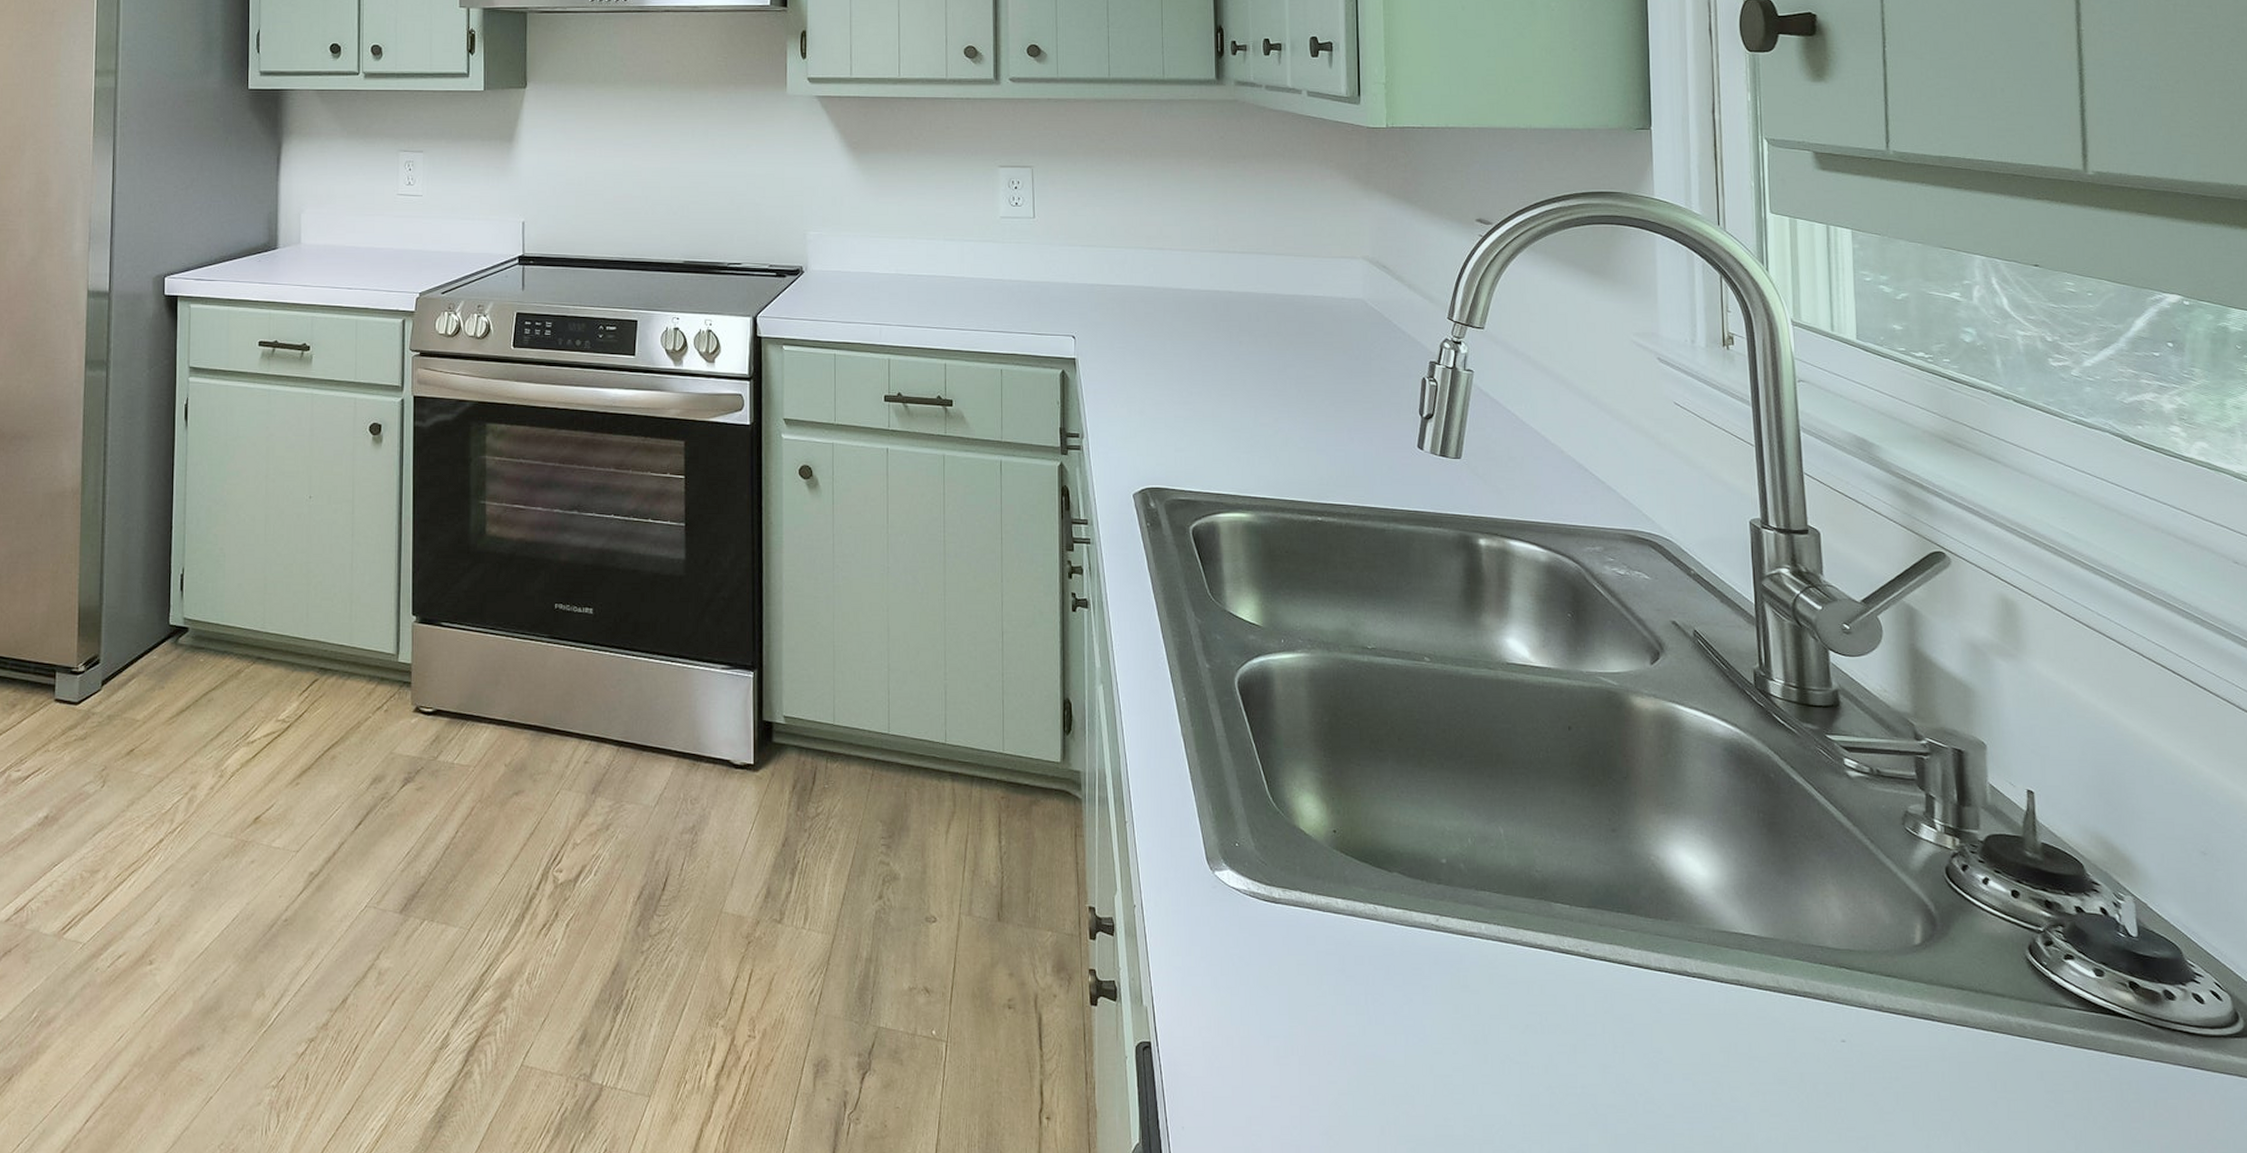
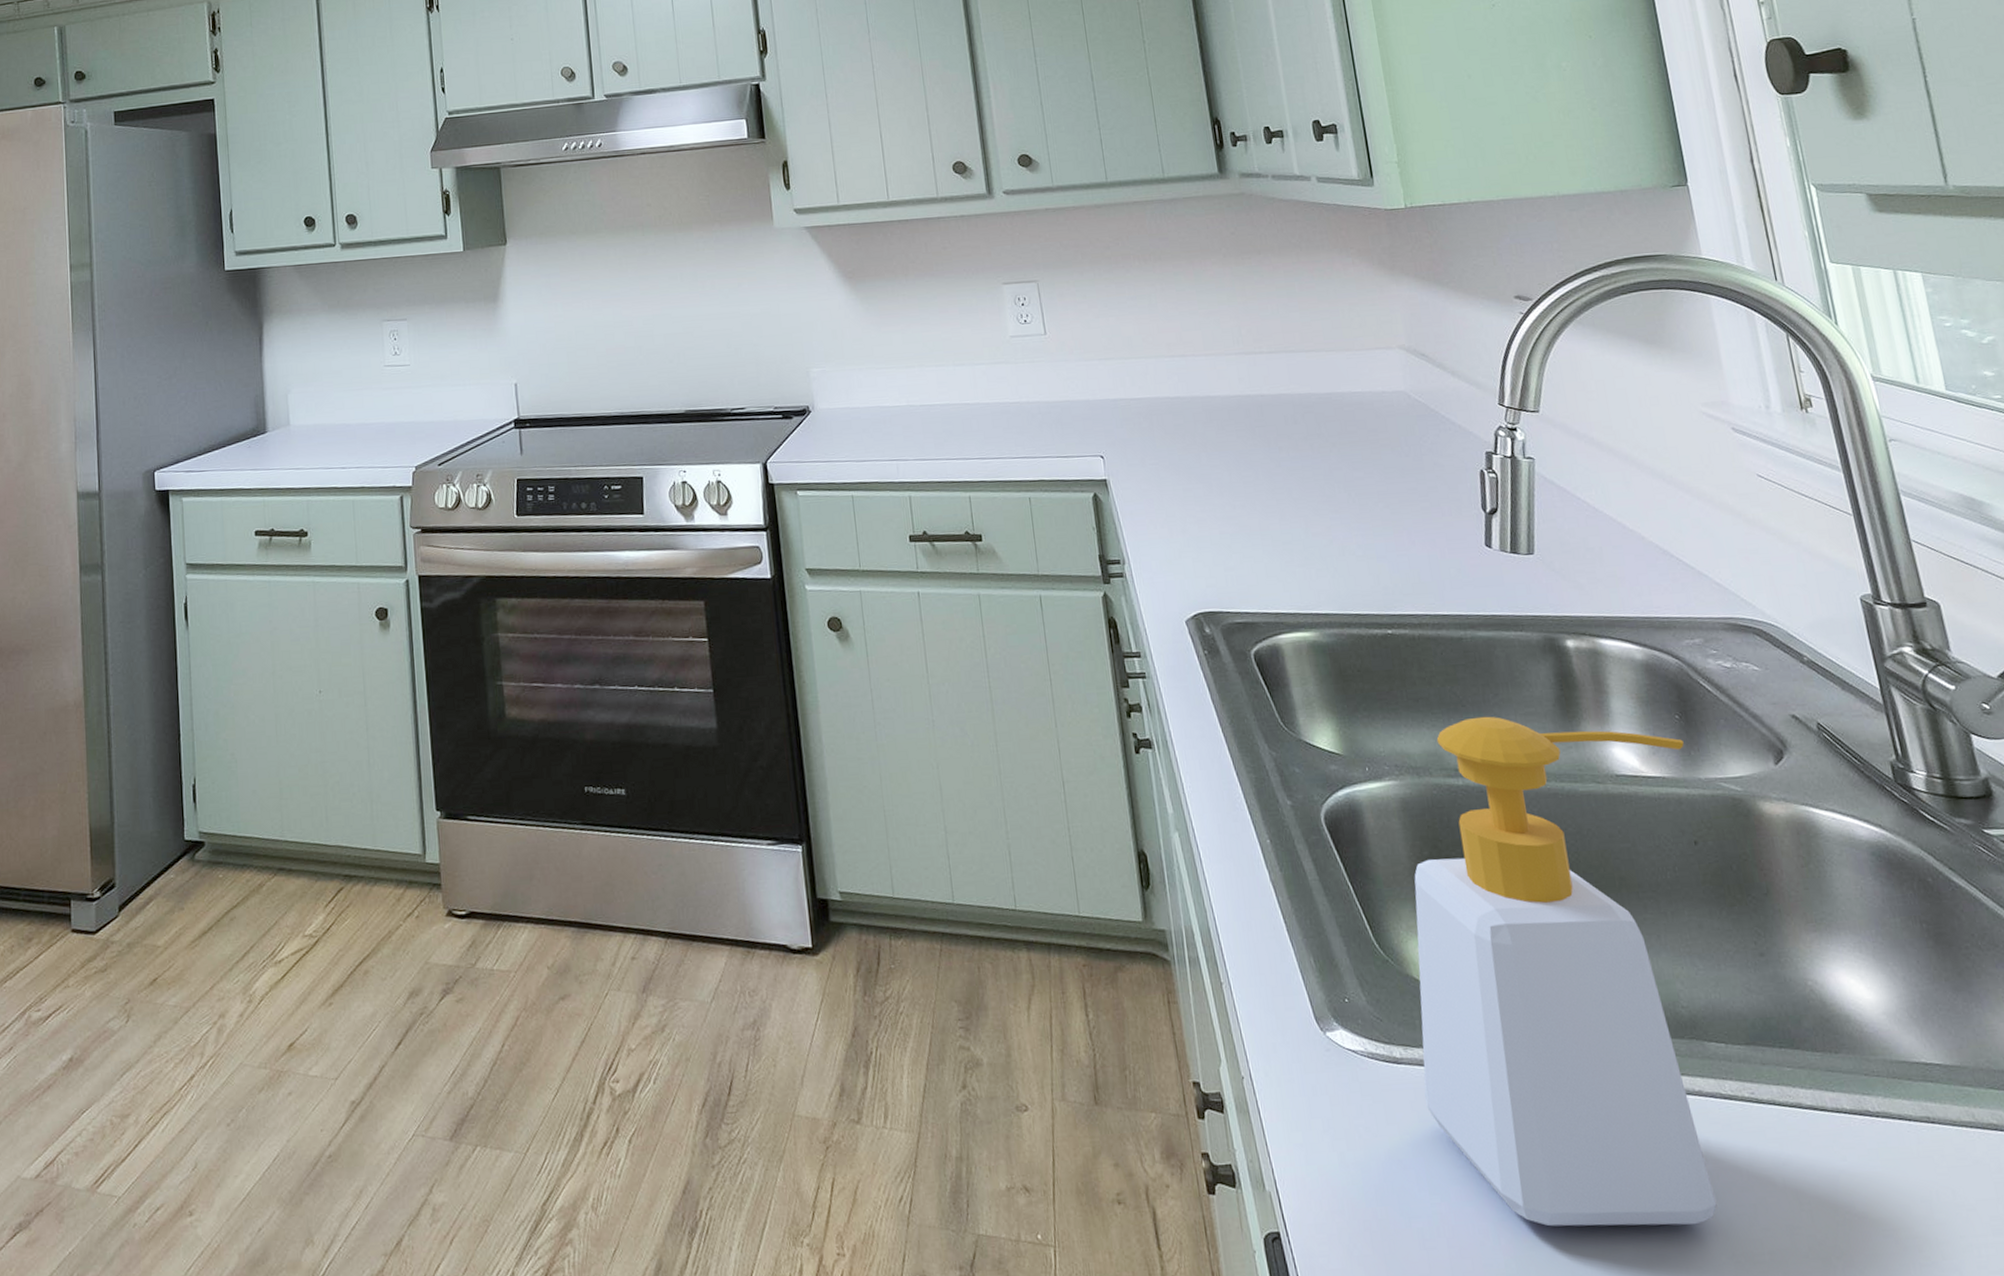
soap bottle: none [1296,602,1572,1059] -> present [1414,716,1717,1227]

